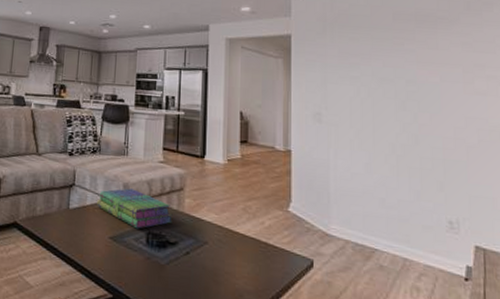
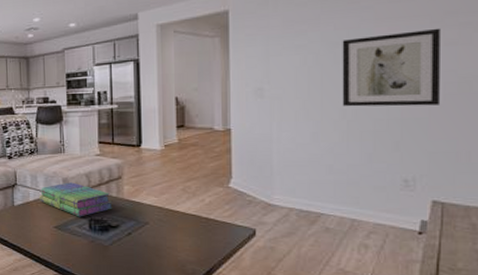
wall art: none [390,76,475,150] -> present [342,28,440,107]

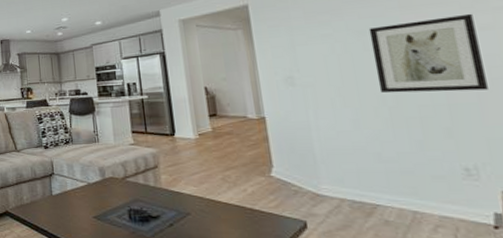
stack of books: present [39,182,113,217] -> none [77,171,152,207]

